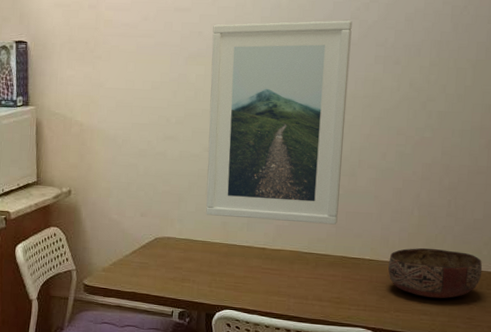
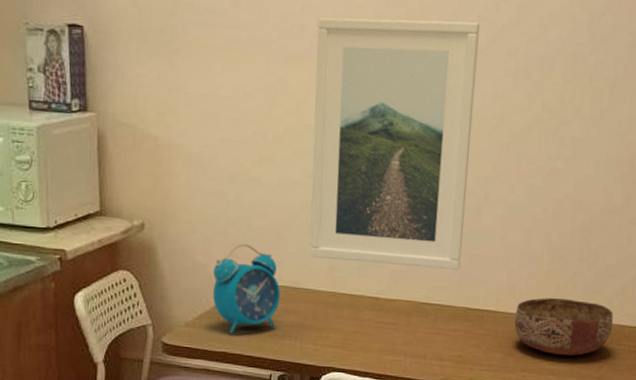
alarm clock: none [125,204,181,277] -> present [212,243,281,334]

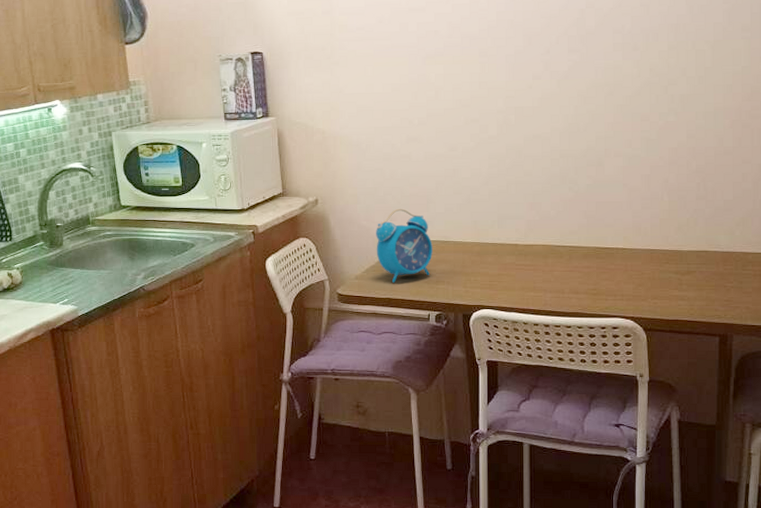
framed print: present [310,17,480,270] -> none [449,9,589,216]
bowl: present [514,297,614,356] -> none [642,232,737,283]

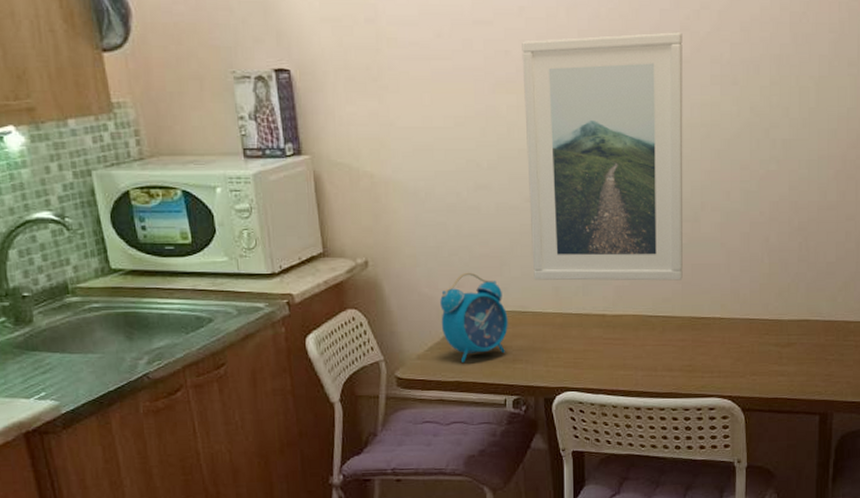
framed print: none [449,9,589,216] -> present [522,32,683,281]

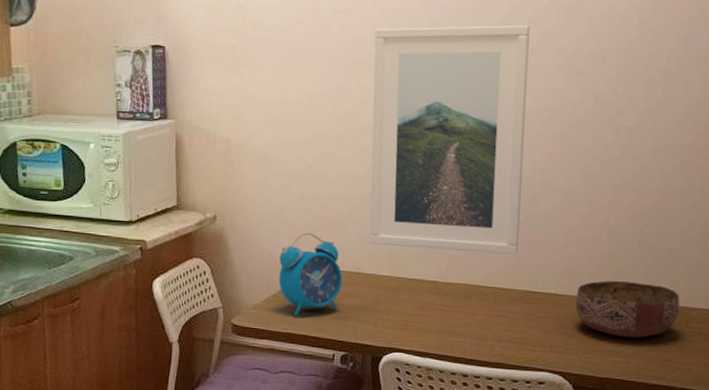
bowl: none [741,299,838,356] -> present [576,280,680,338]

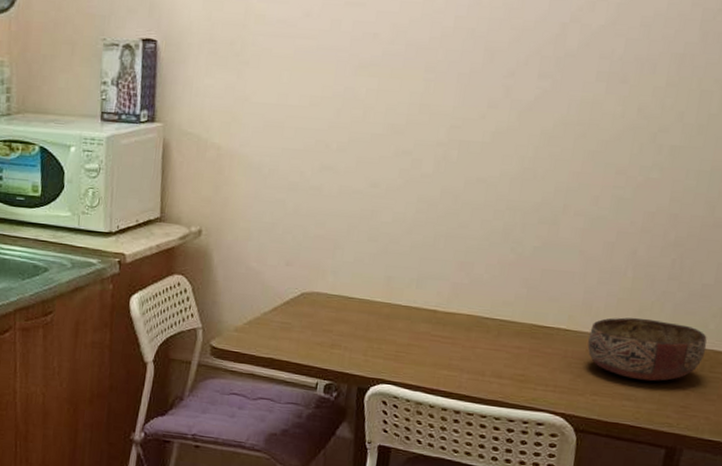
alarm clock: present [278,232,343,316] -> none [263,251,333,340]
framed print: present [370,25,530,255] -> none [366,23,572,285]

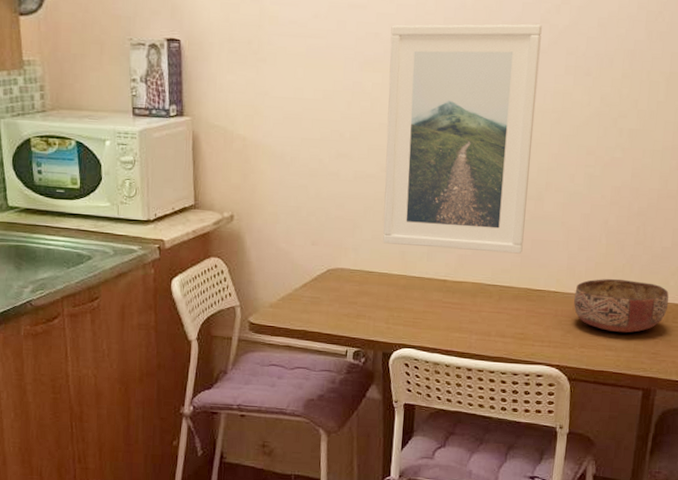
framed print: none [366,23,572,285] -> present [383,24,542,254]

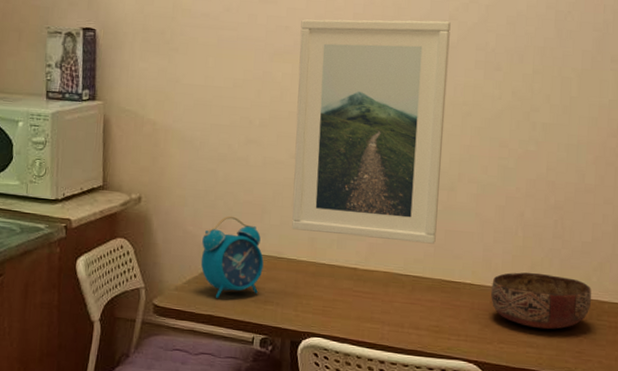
alarm clock: none [294,232,356,314] -> present [200,216,264,298]

